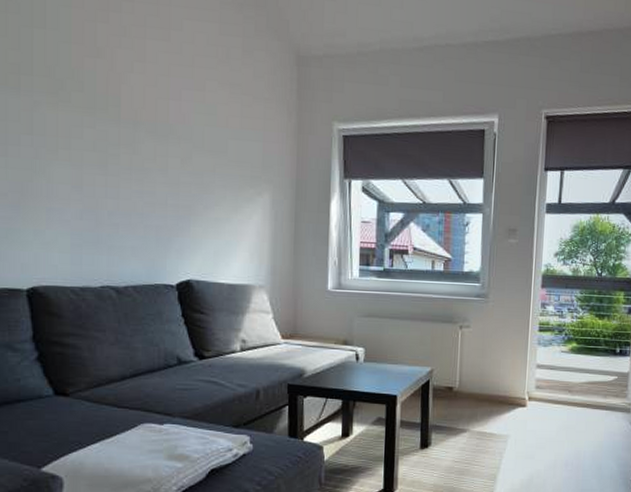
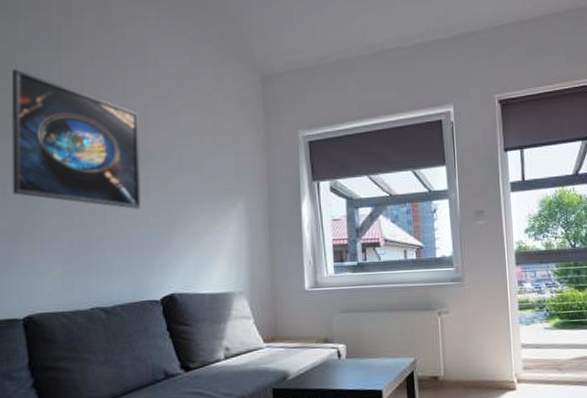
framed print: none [13,11,160,187] -> present [11,69,142,209]

